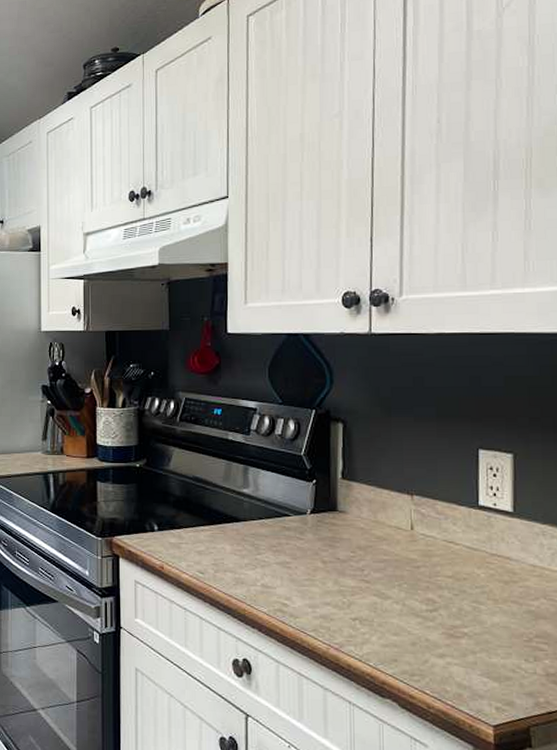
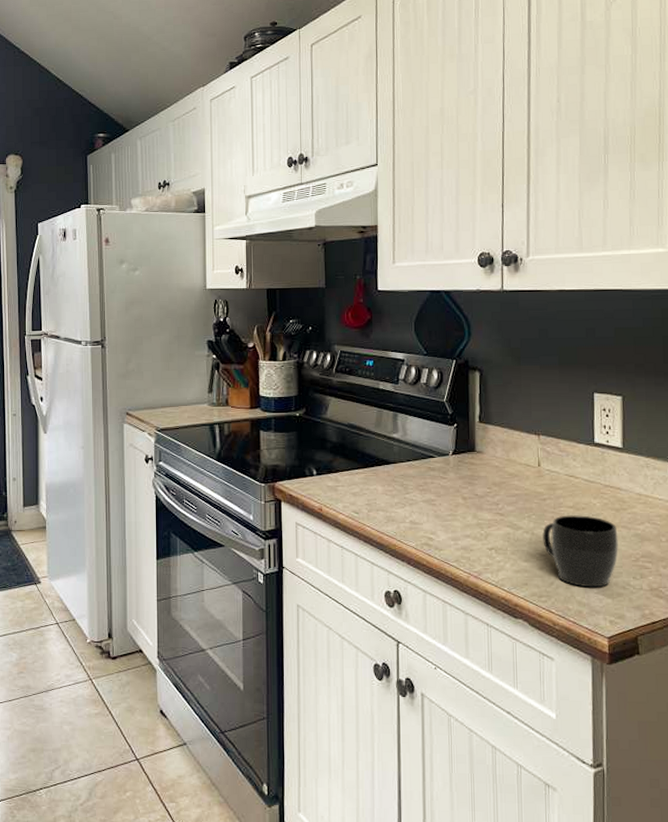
mug: none [415,585,507,669] -> present [542,515,618,588]

